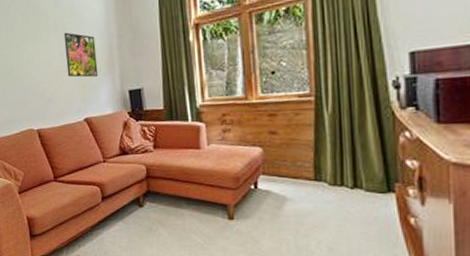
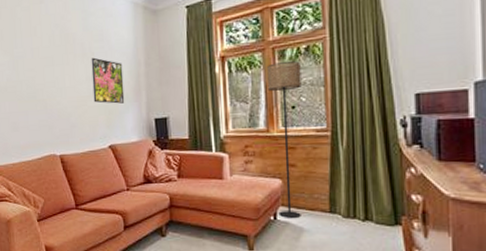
floor lamp: none [244,24,284,187] -> present [267,61,302,218]

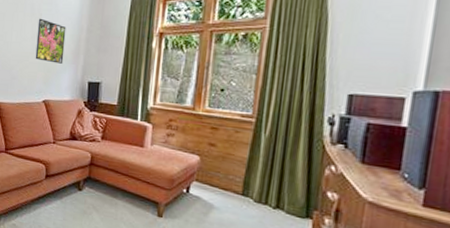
floor lamp: present [267,61,302,218] -> none [191,46,236,195]

